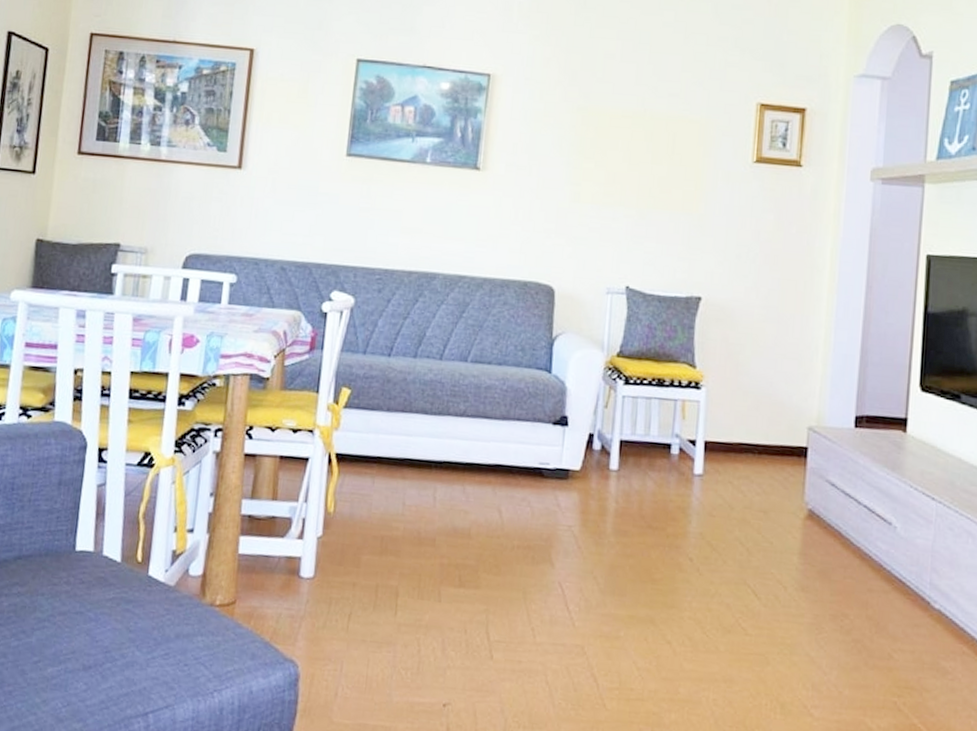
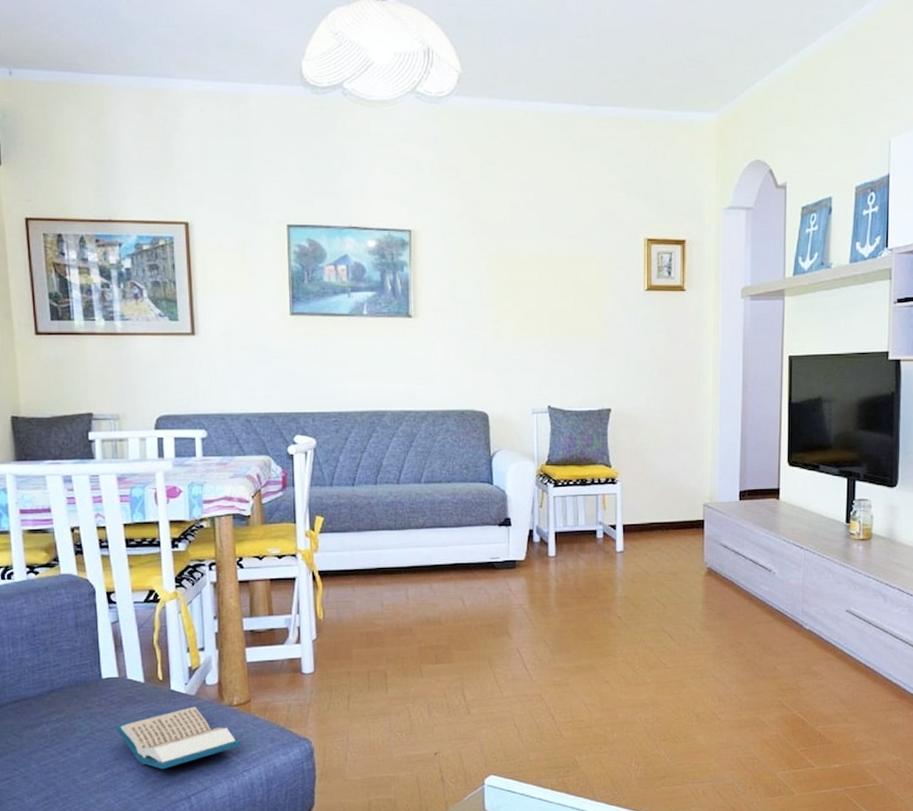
hardback book: none [79,599,216,674] -> present [115,706,241,770]

